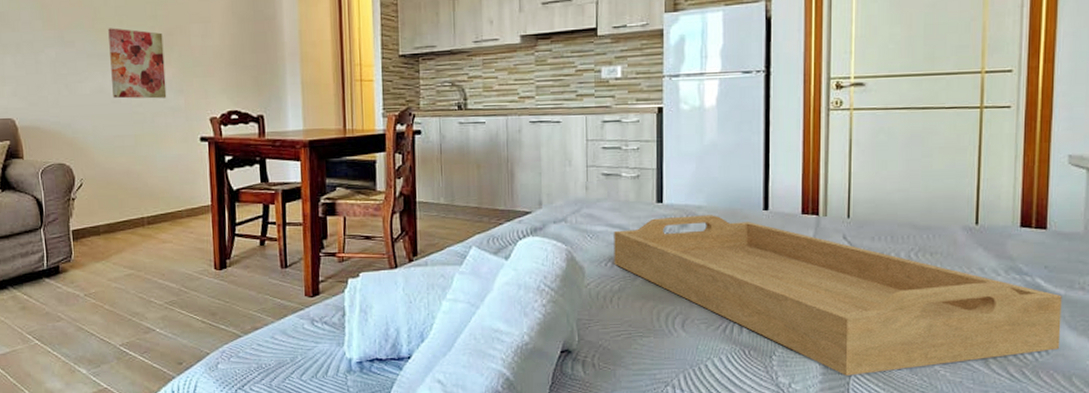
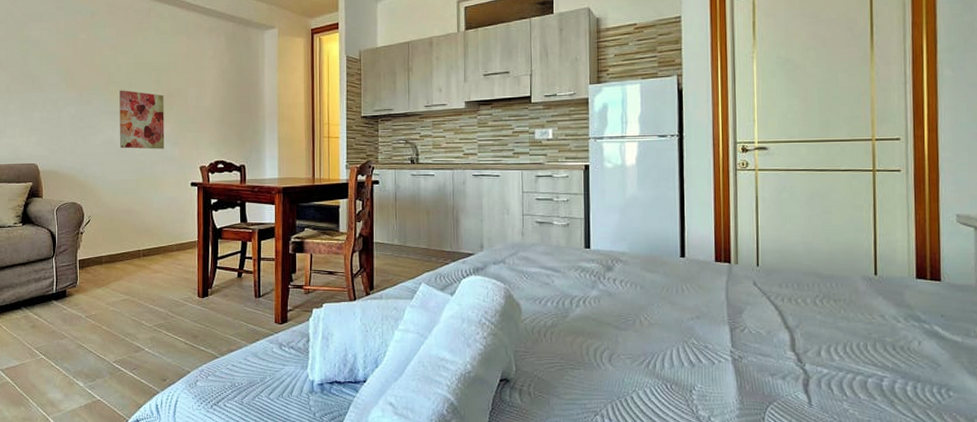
serving tray: present [614,215,1062,376] -> none [547,260,961,411]

